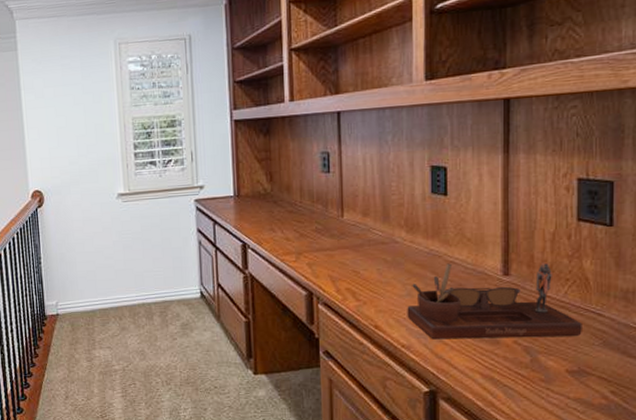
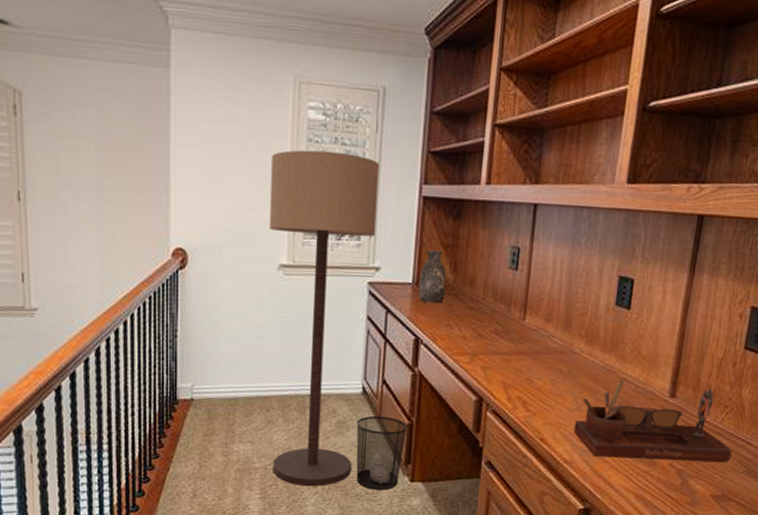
floor lamp: none [102,94,200,383] -> present [269,150,380,486]
waste bin: none [198,316,245,384] -> present [356,415,407,490]
decorative vase: none [239,164,265,212] -> present [418,250,447,304]

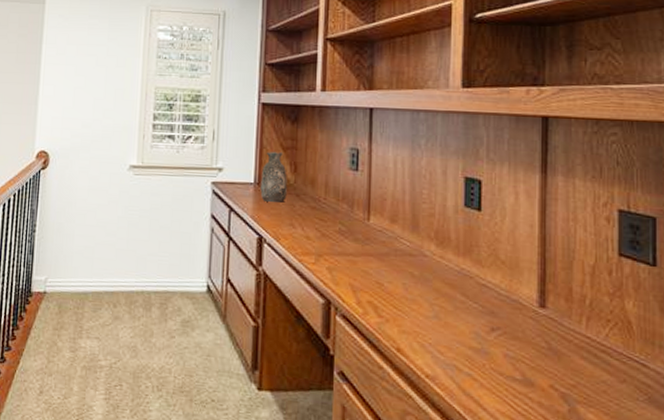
floor lamp: present [269,150,380,486] -> none [118,65,221,390]
waste bin: present [356,415,407,490] -> none [201,315,253,399]
desk organizer: present [573,380,732,462] -> none [433,286,625,387]

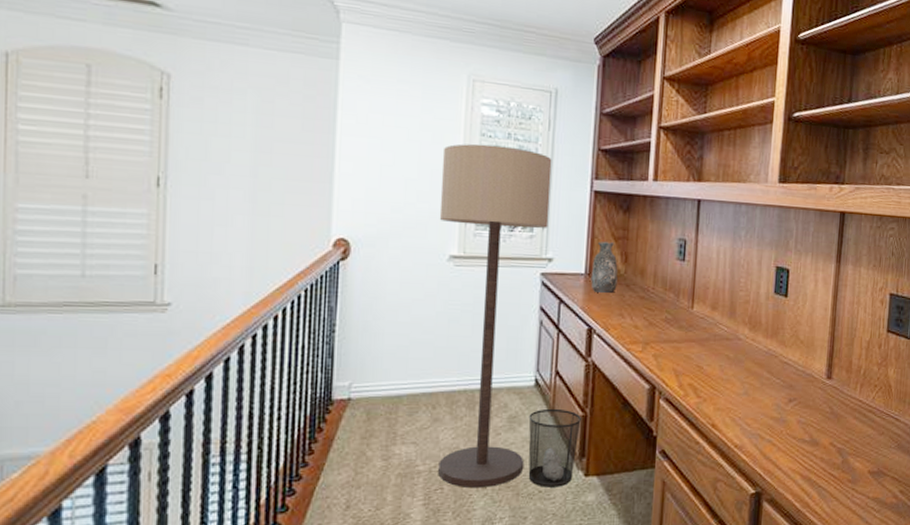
floor lamp: none [118,65,221,390] -> present [438,143,552,487]
waste bin: none [201,315,253,399] -> present [528,408,581,487]

